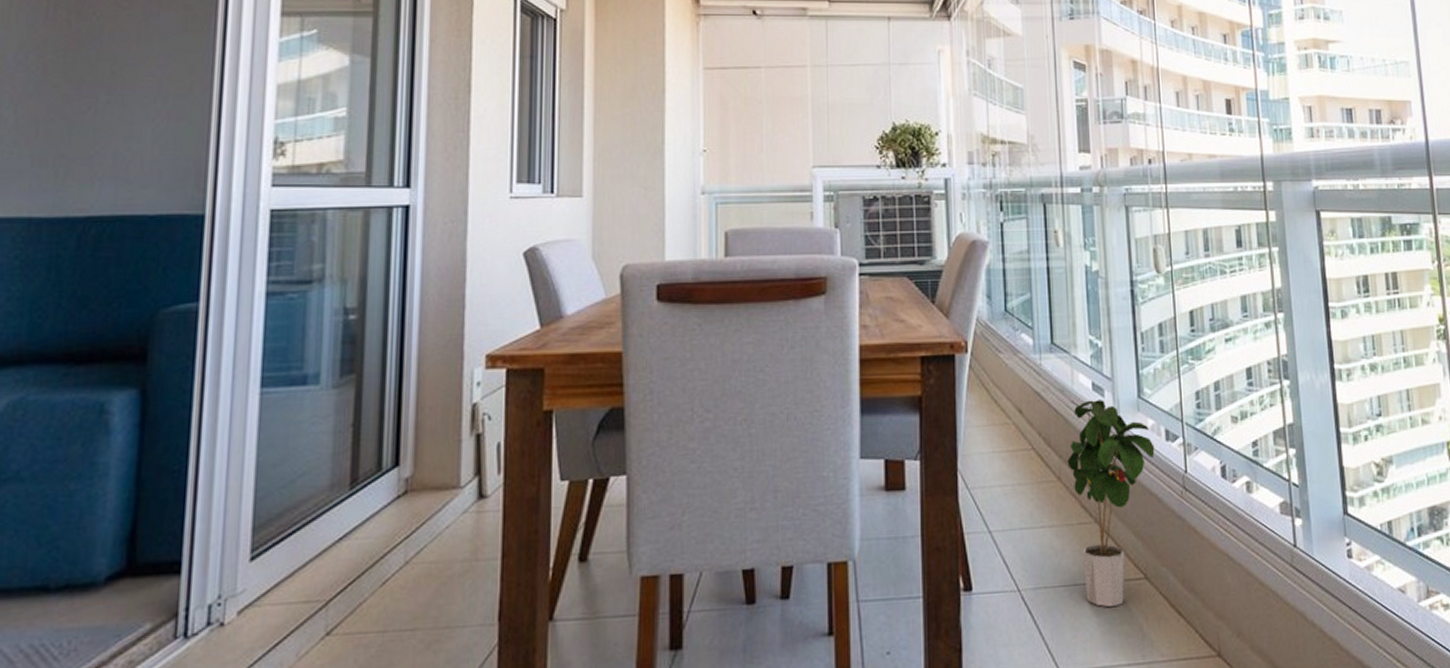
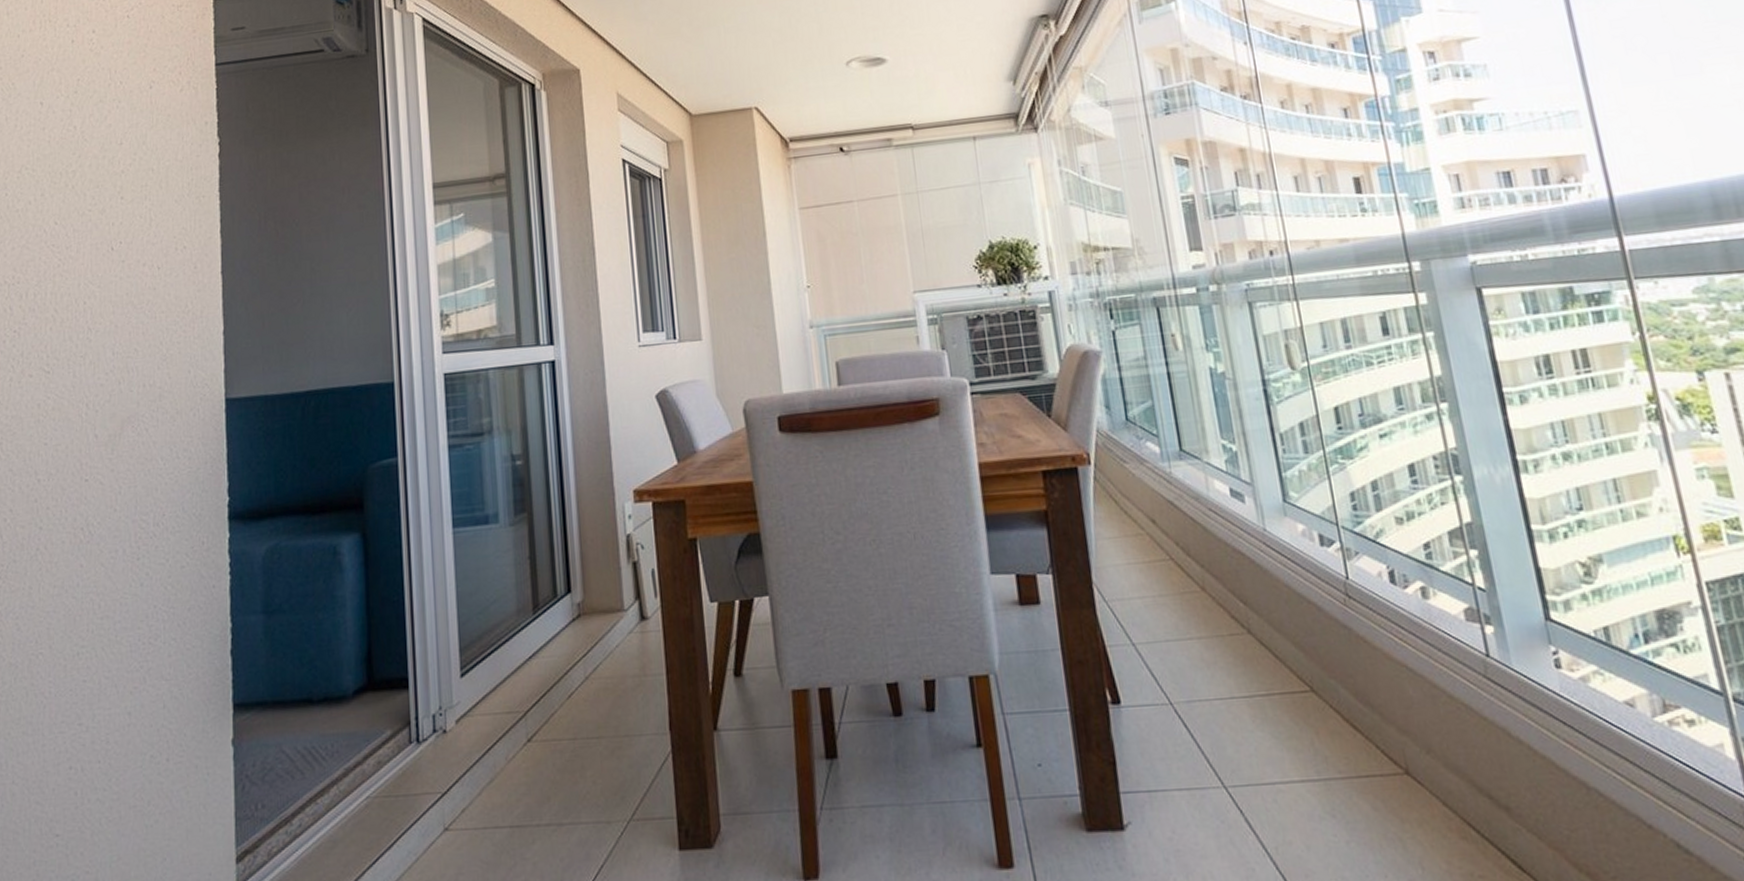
potted plant: present [1067,400,1155,607] -> none [1210,506,1309,721]

